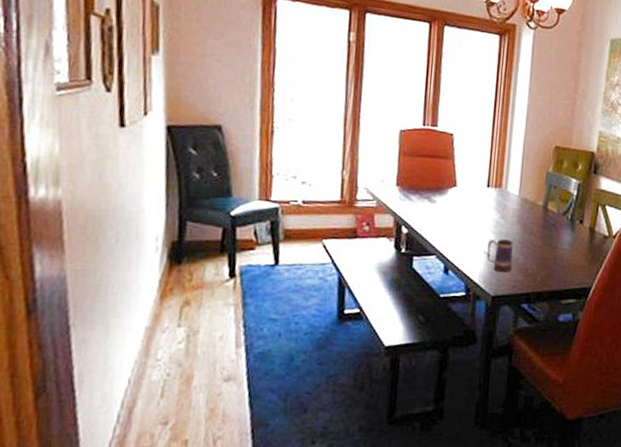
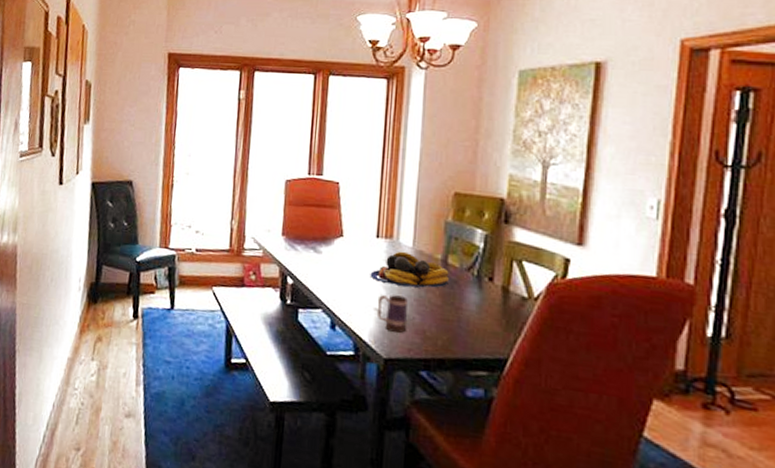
fruit bowl: none [481,199,548,232] -> present [370,251,449,288]

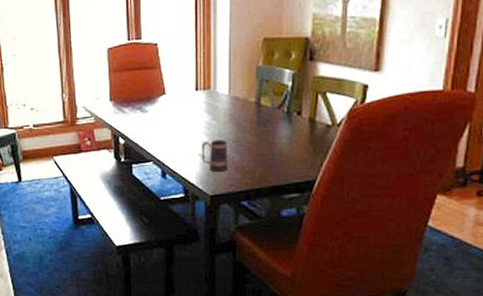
fruit bowl: present [370,251,449,288] -> none [193,99,262,131]

